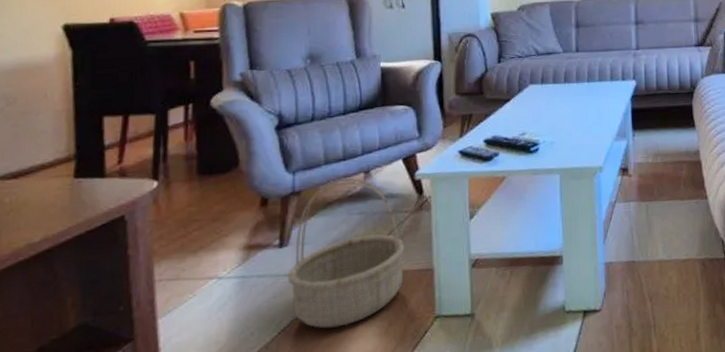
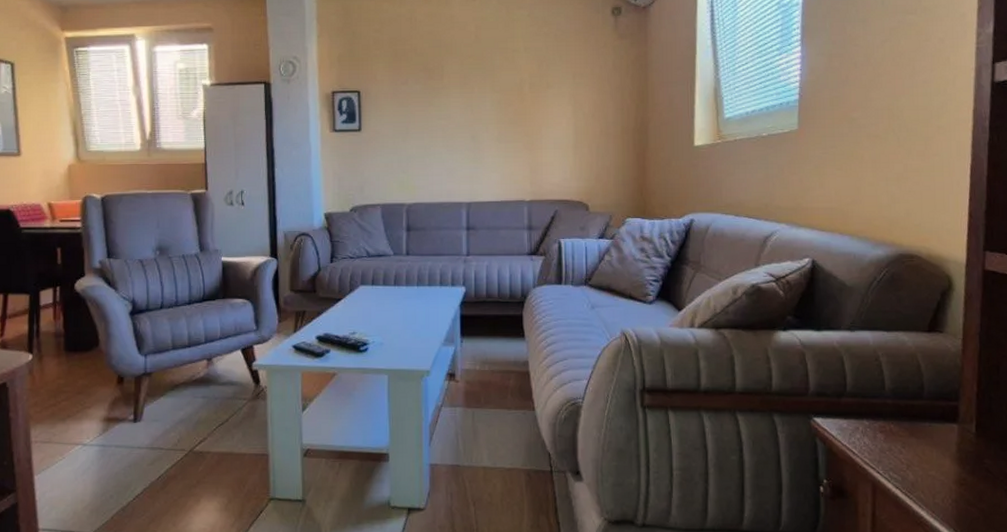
basket: present [288,177,405,329] -> none [141,363,243,499]

